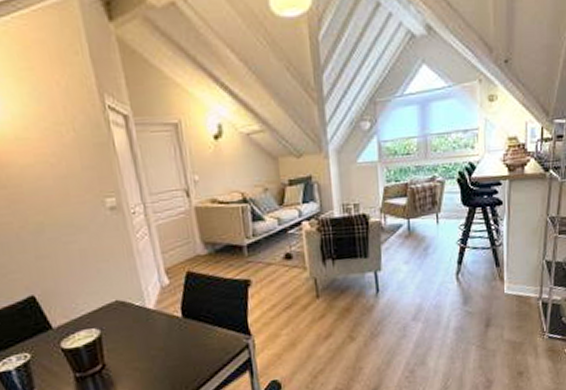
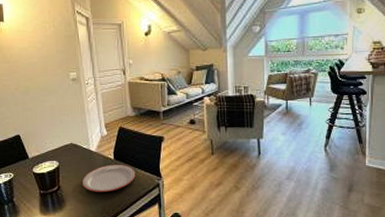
plate: none [137,323,215,366] -> present [81,164,136,193]

